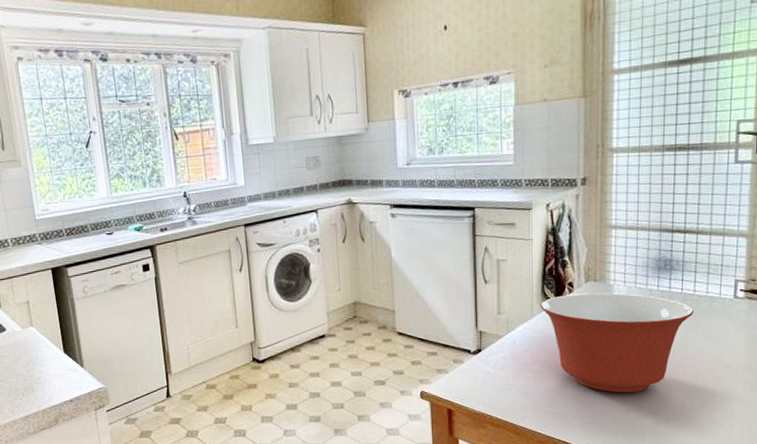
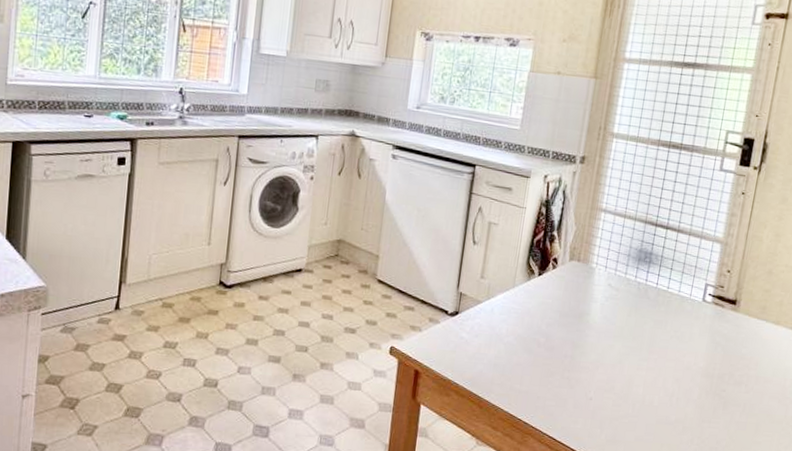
mixing bowl: present [541,293,693,393] -> none [523,270,665,381]

